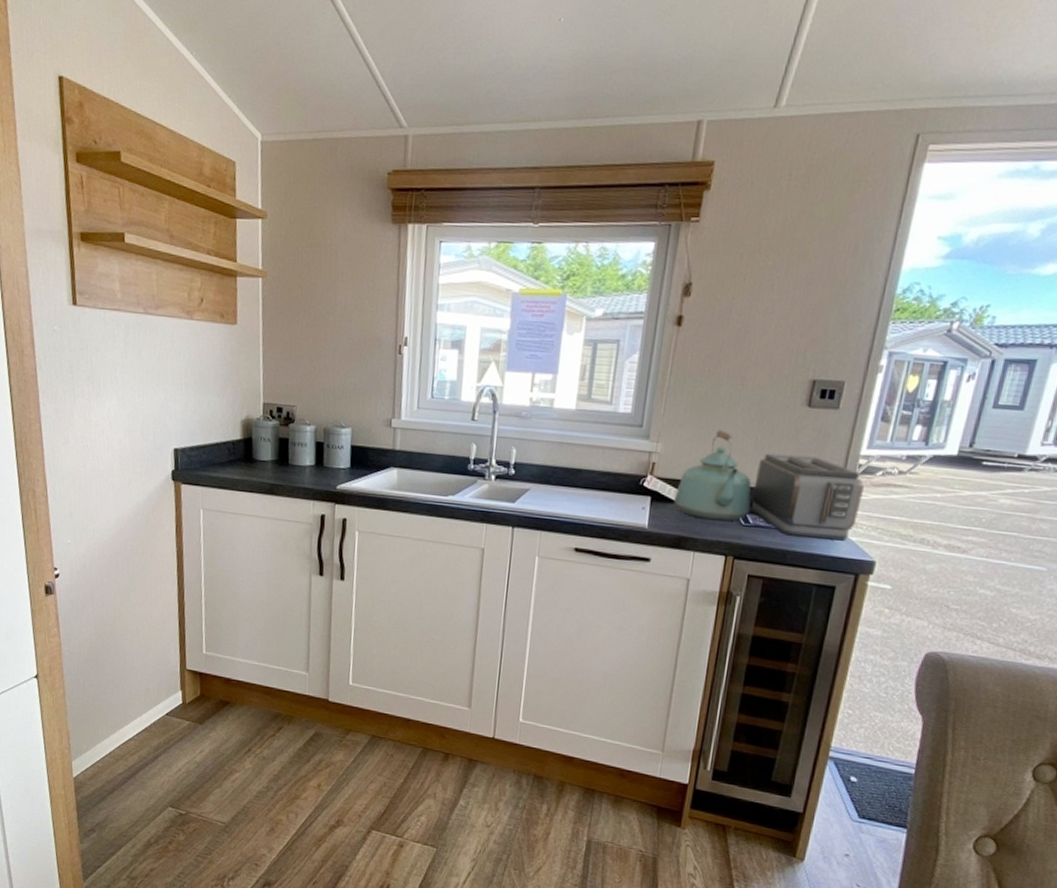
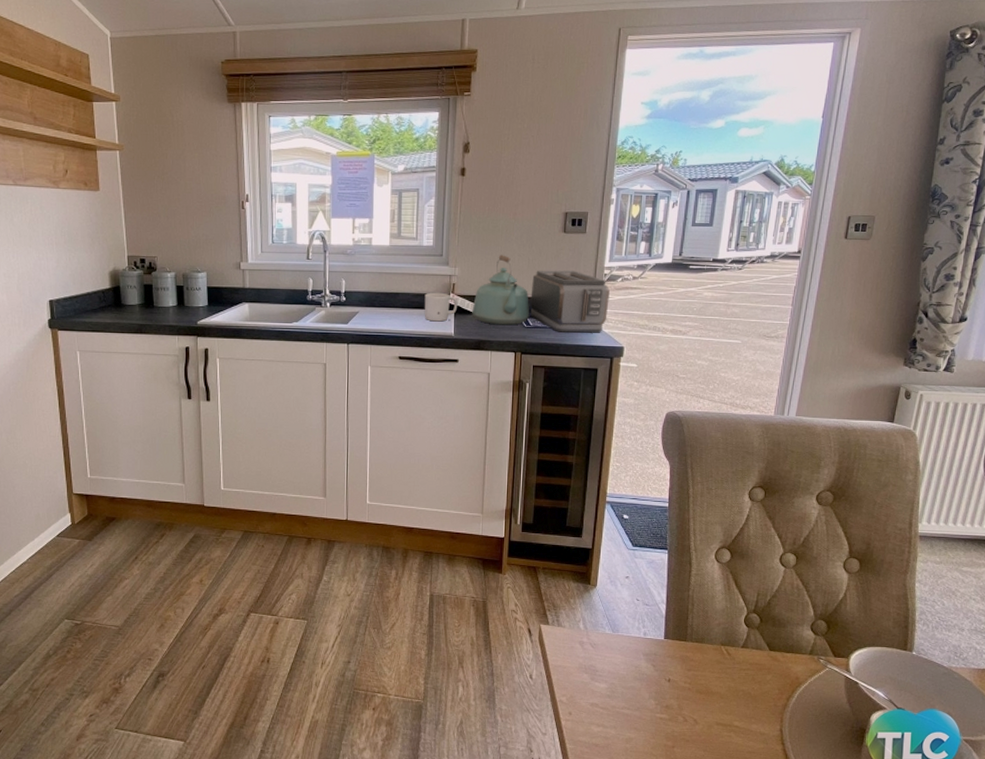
mug: none [611,471,657,510] -> present [424,292,458,322]

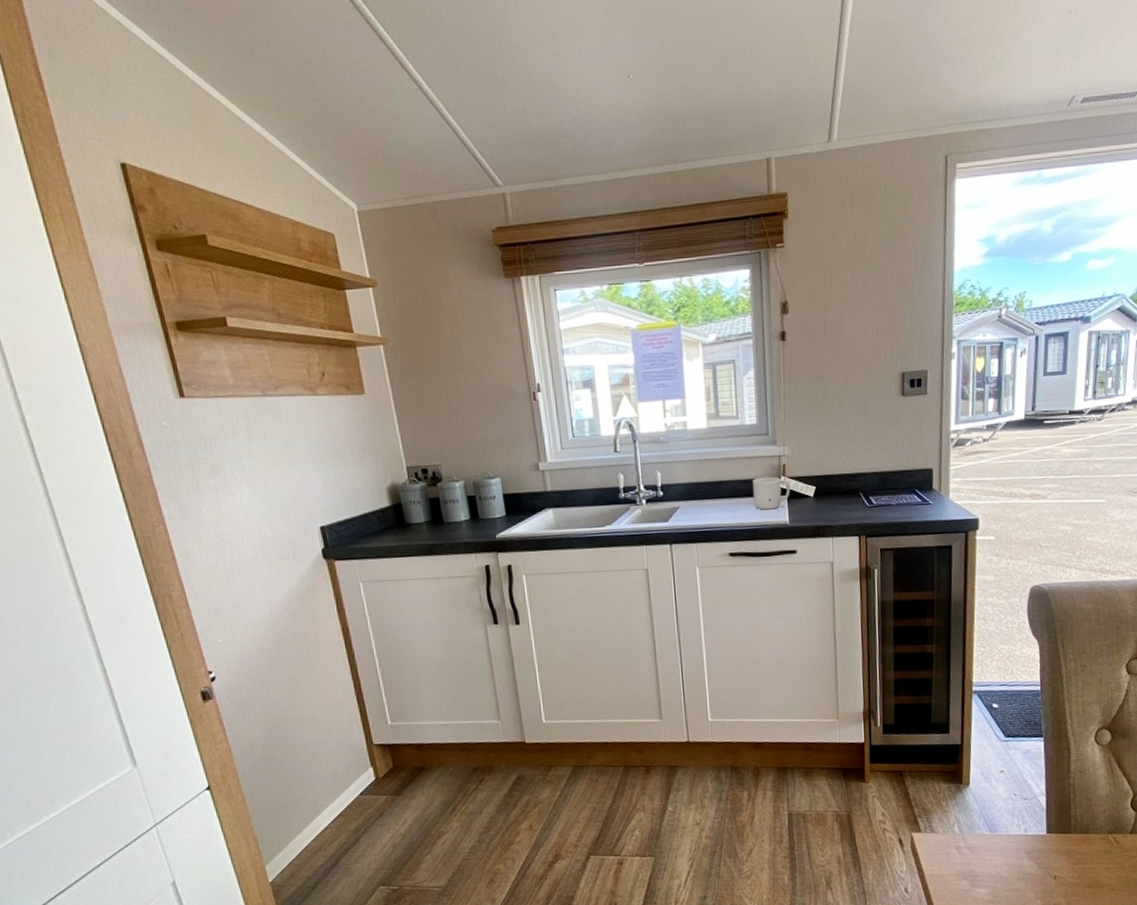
kettle: present [472,255,530,326] -> none [807,427,872,508]
toaster: present [530,270,610,333] -> none [871,438,959,509]

